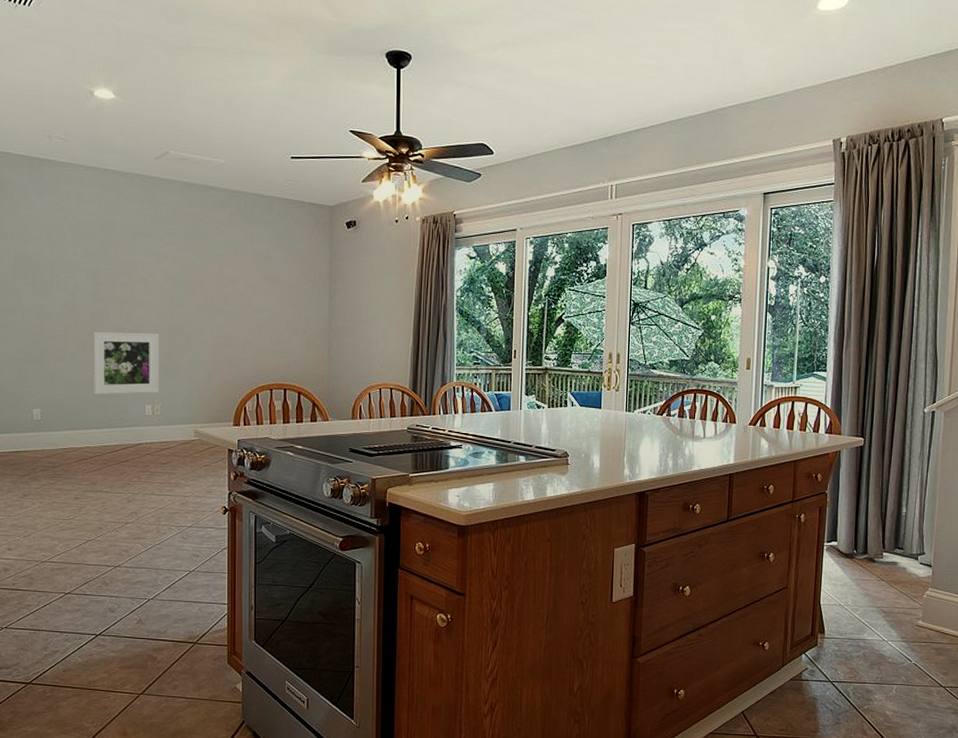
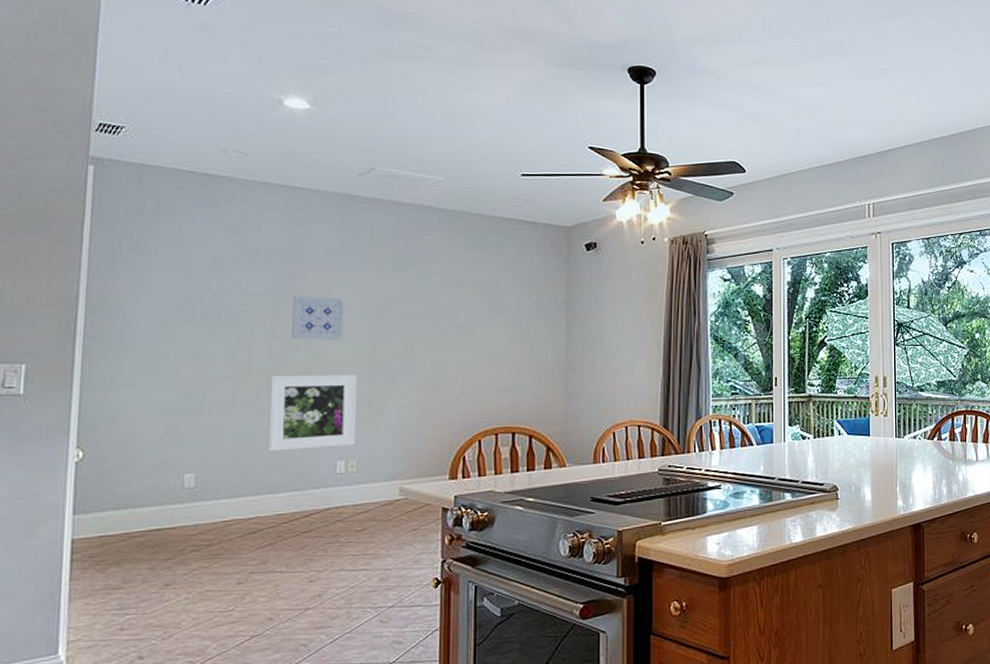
wall art: none [107,264,148,303] -> present [292,295,345,340]

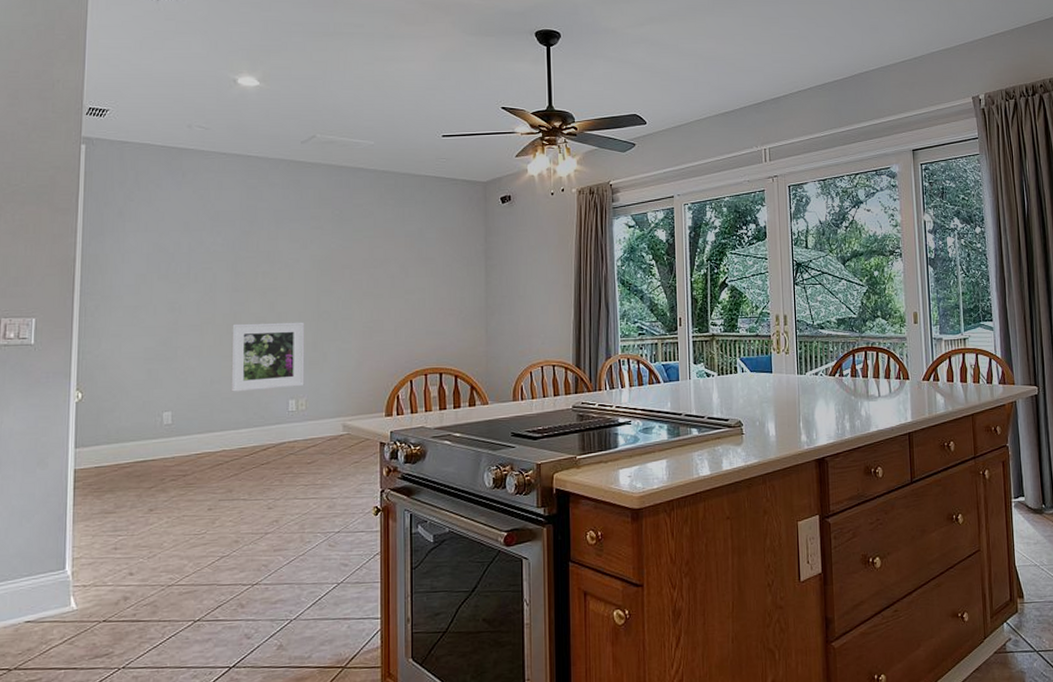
wall art: present [292,295,345,340] -> none [248,252,293,292]

